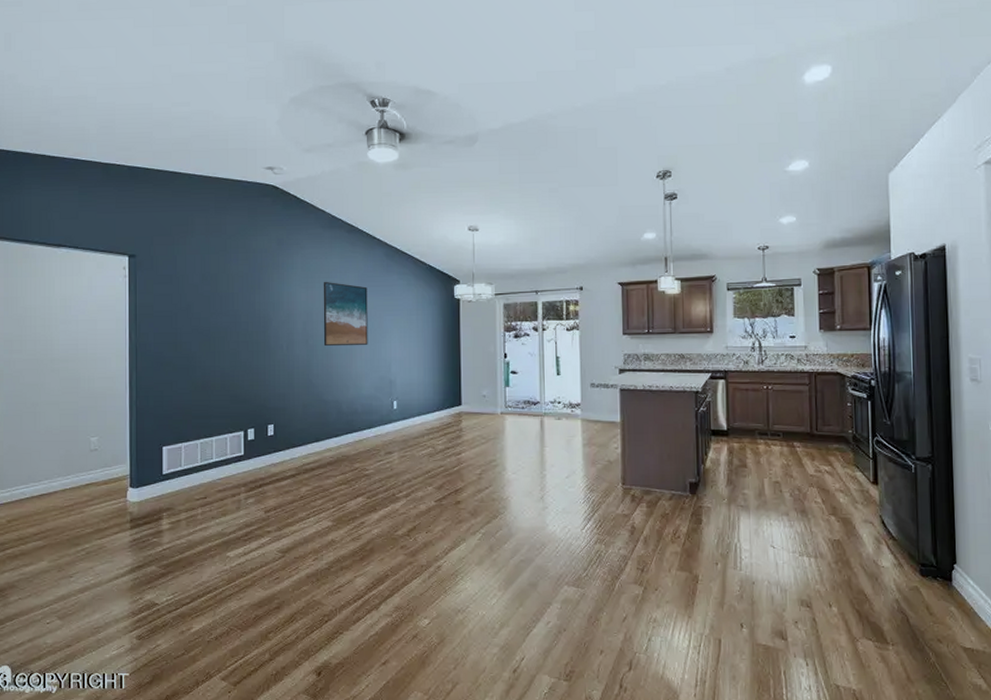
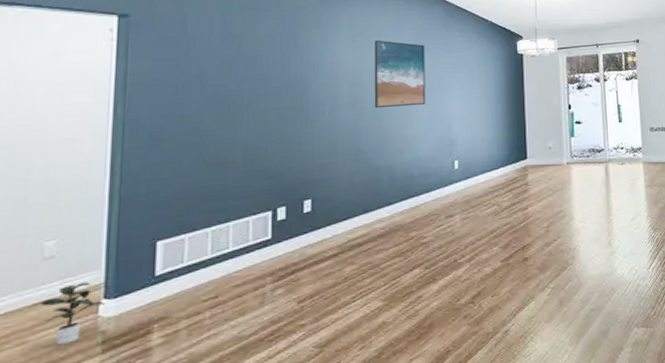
potted plant: none [90,472,132,519] -> present [40,282,106,346]

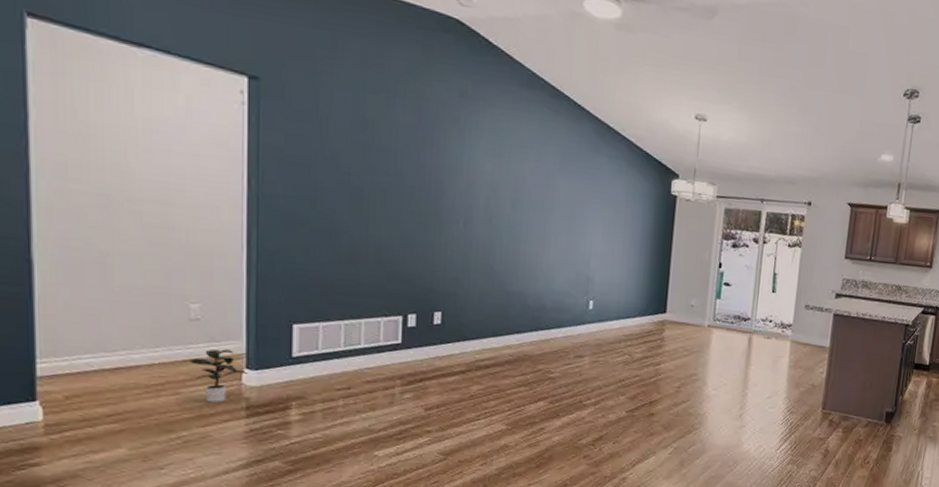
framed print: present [374,39,426,109] -> none [510,151,570,234]

